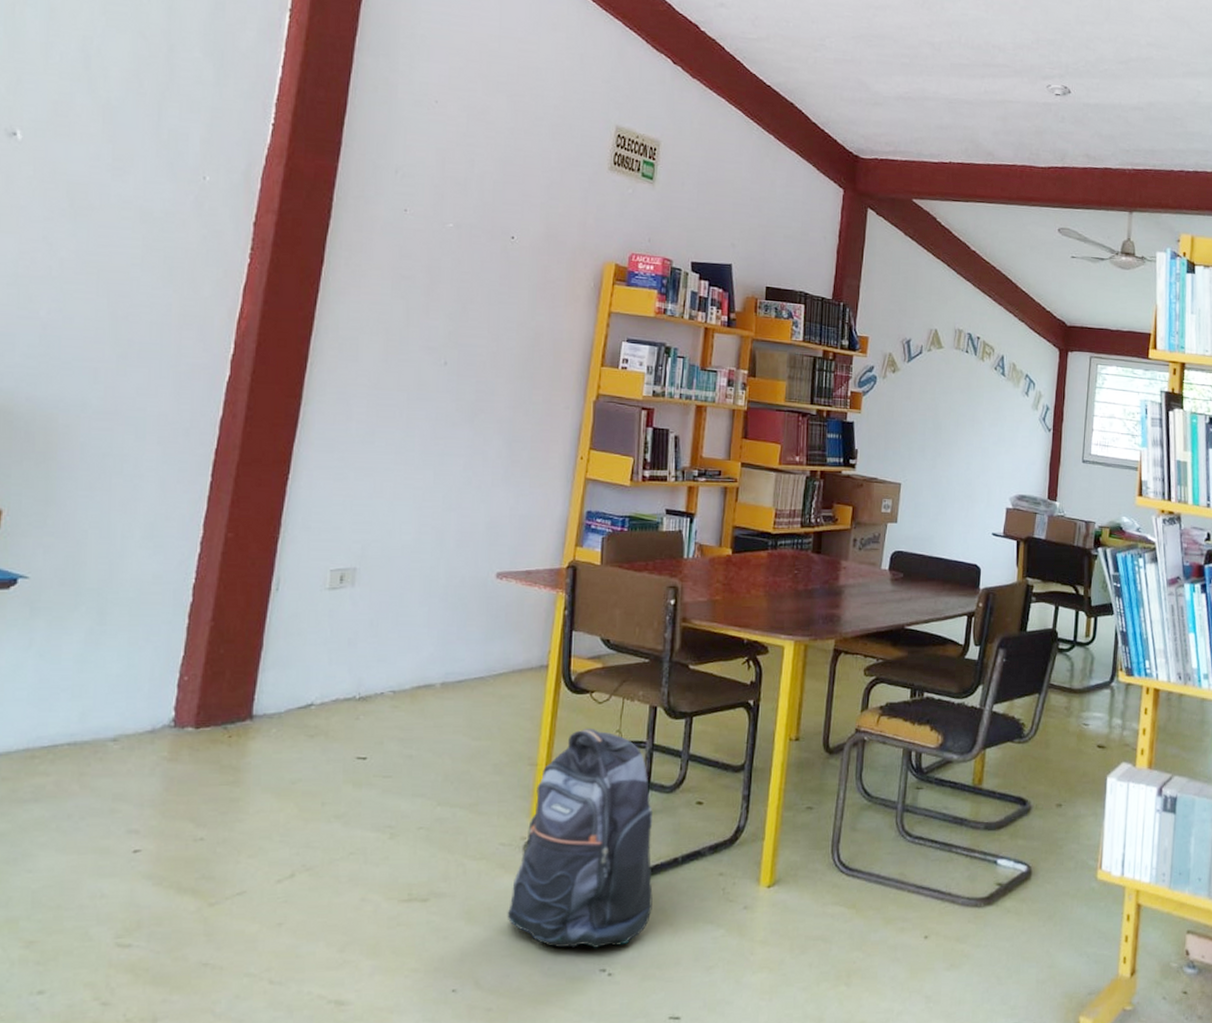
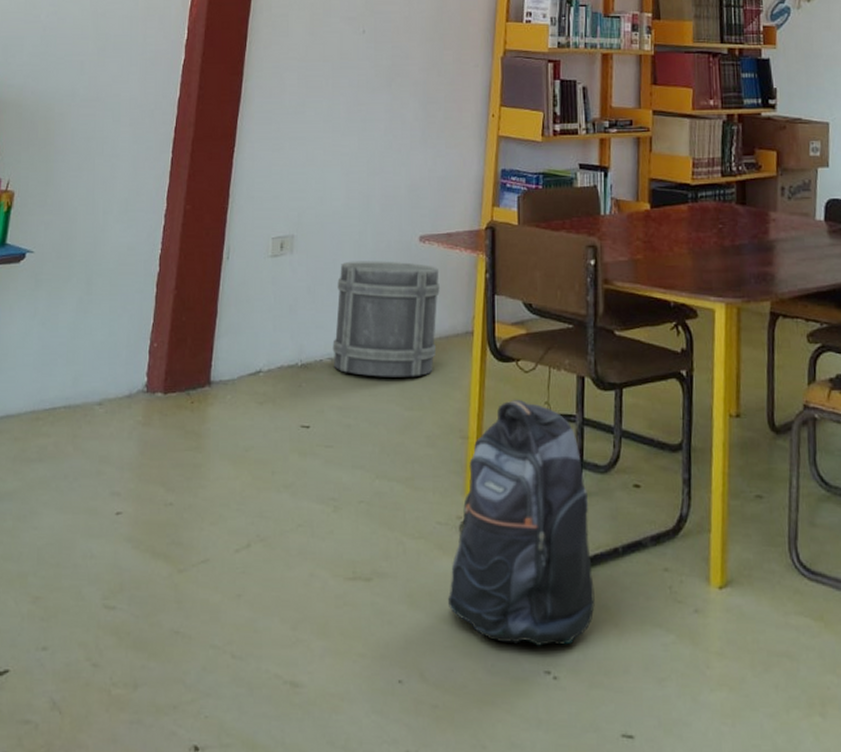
bucket: none [395,595,516,709] -> present [332,261,440,377]

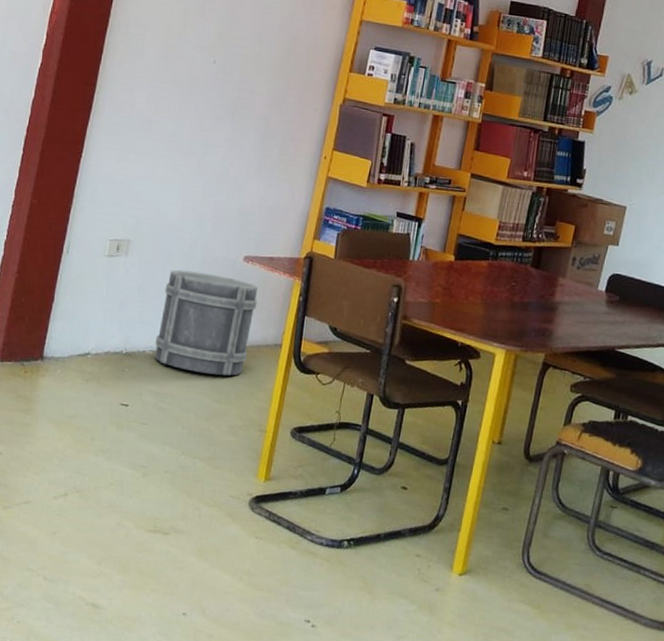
backpack: present [447,399,595,647] -> none [231,405,362,603]

